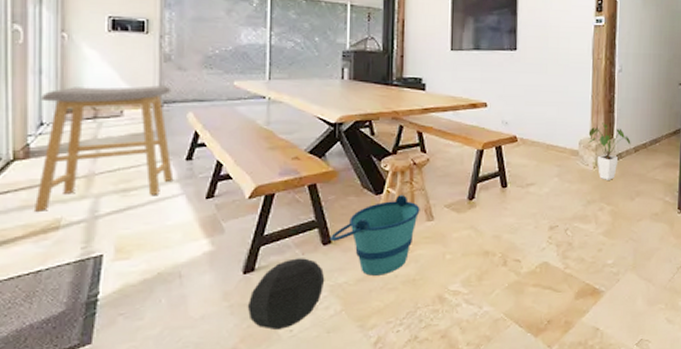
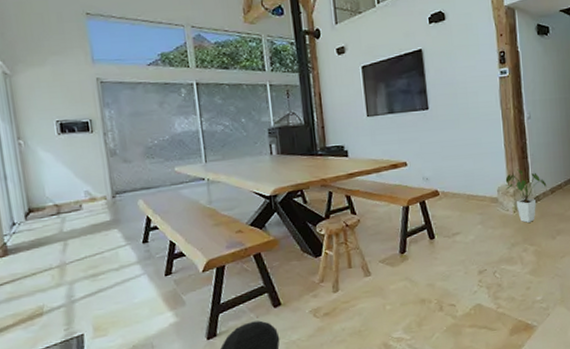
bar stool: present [33,85,174,211] -> none [9,178,135,302]
bucket: present [329,194,420,276] -> none [279,254,358,331]

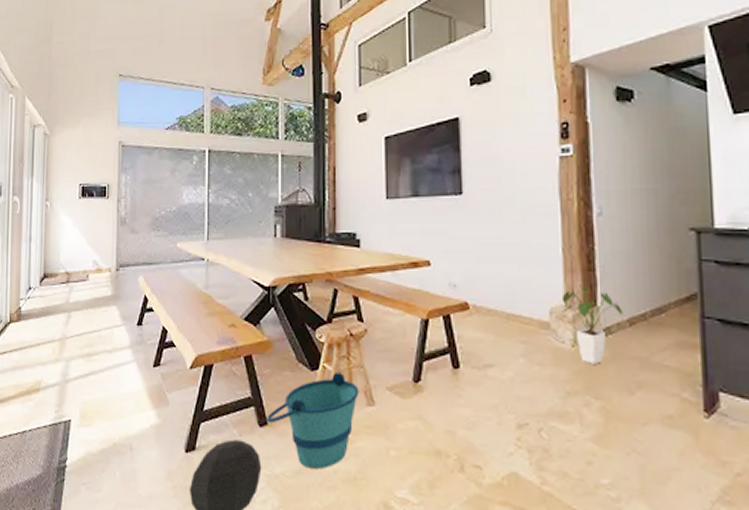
bucket: none [279,254,358,331] -> present [265,371,359,469]

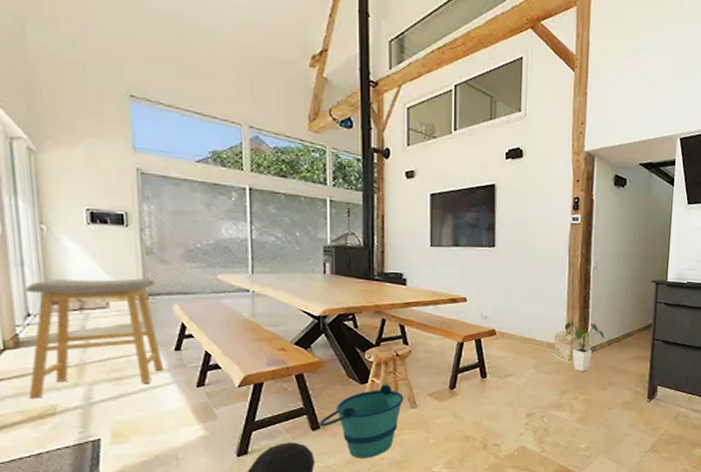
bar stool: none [22,249,127,373] -> present [25,278,164,398]

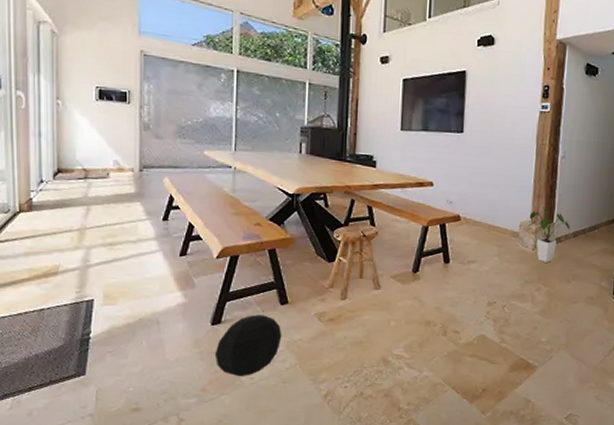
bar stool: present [25,278,164,398] -> none [36,149,152,258]
bucket: present [318,383,404,458] -> none [286,263,368,336]

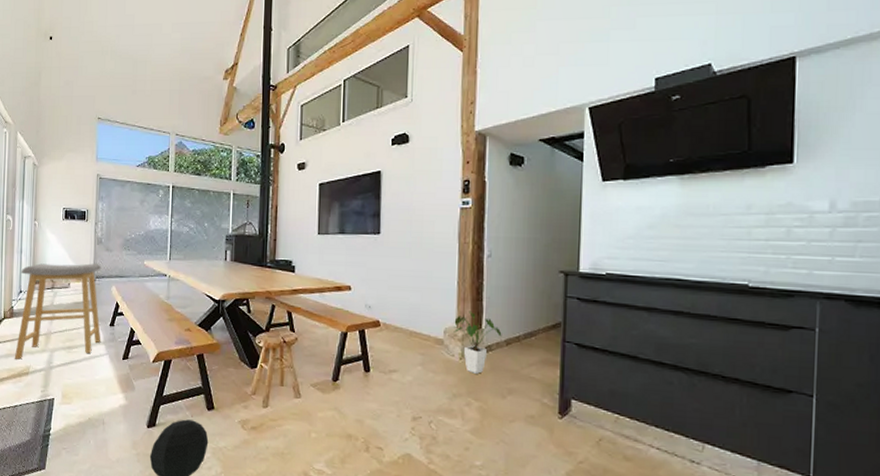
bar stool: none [36,149,152,258] -> present [14,263,102,360]

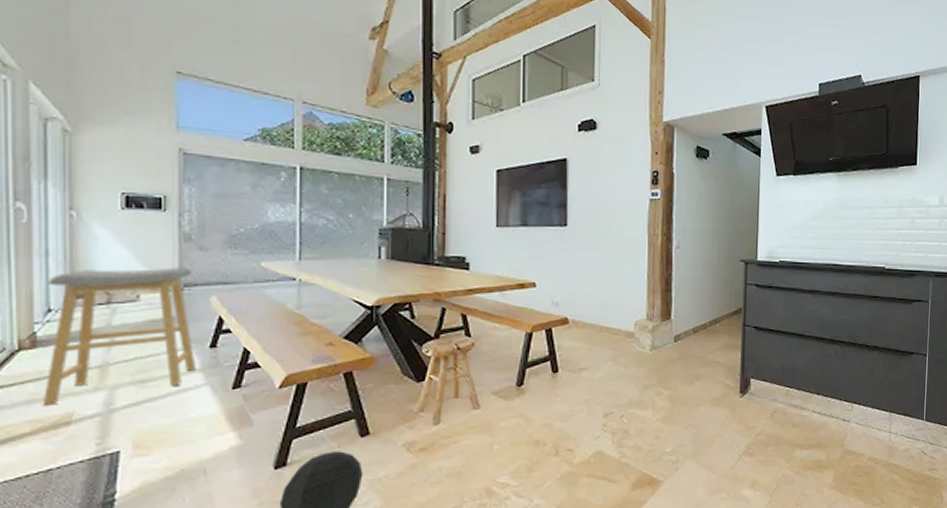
house plant: present [454,311,502,374] -> none [644,302,690,363]

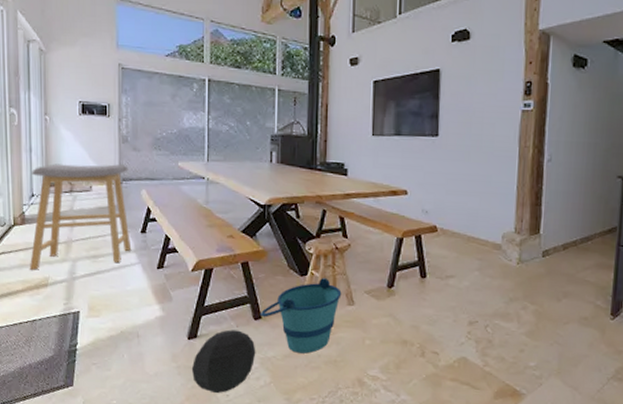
bucket: none [367,381,465,469] -> present [260,277,342,354]

